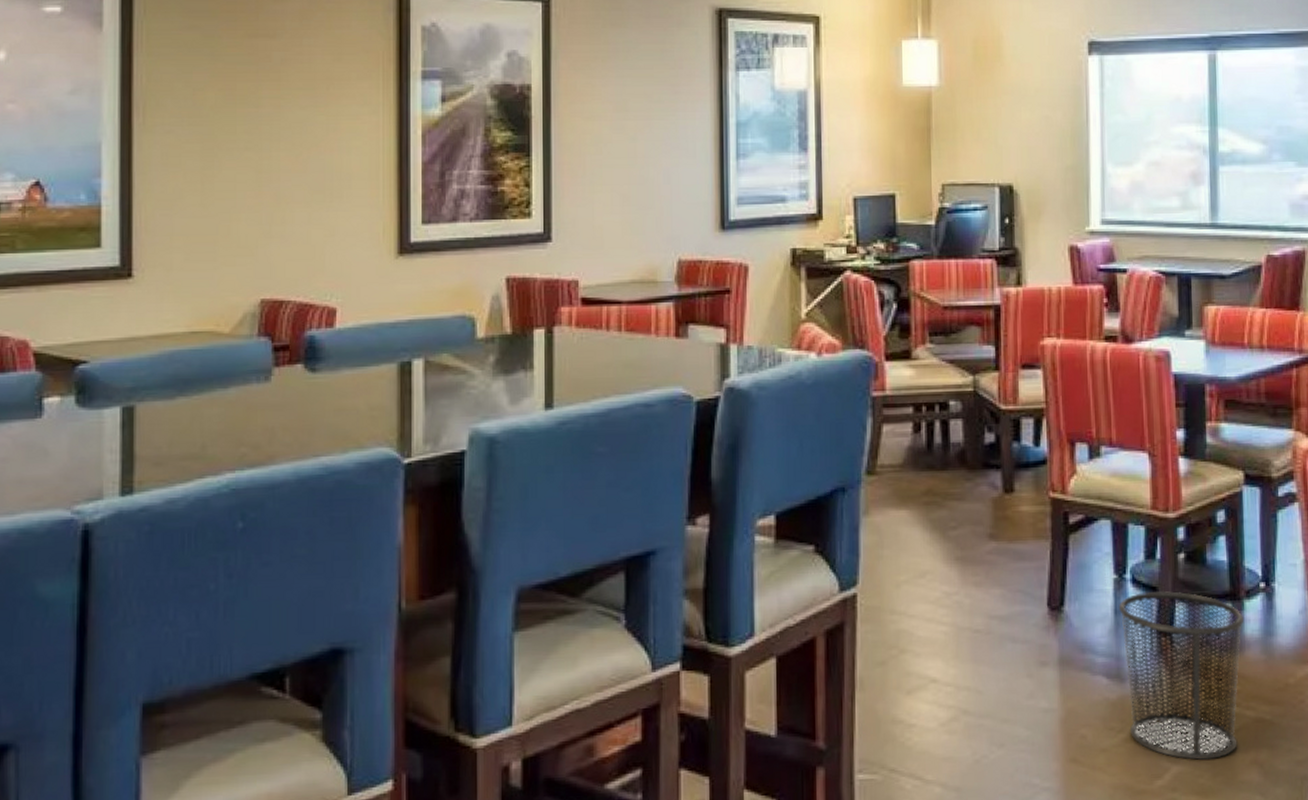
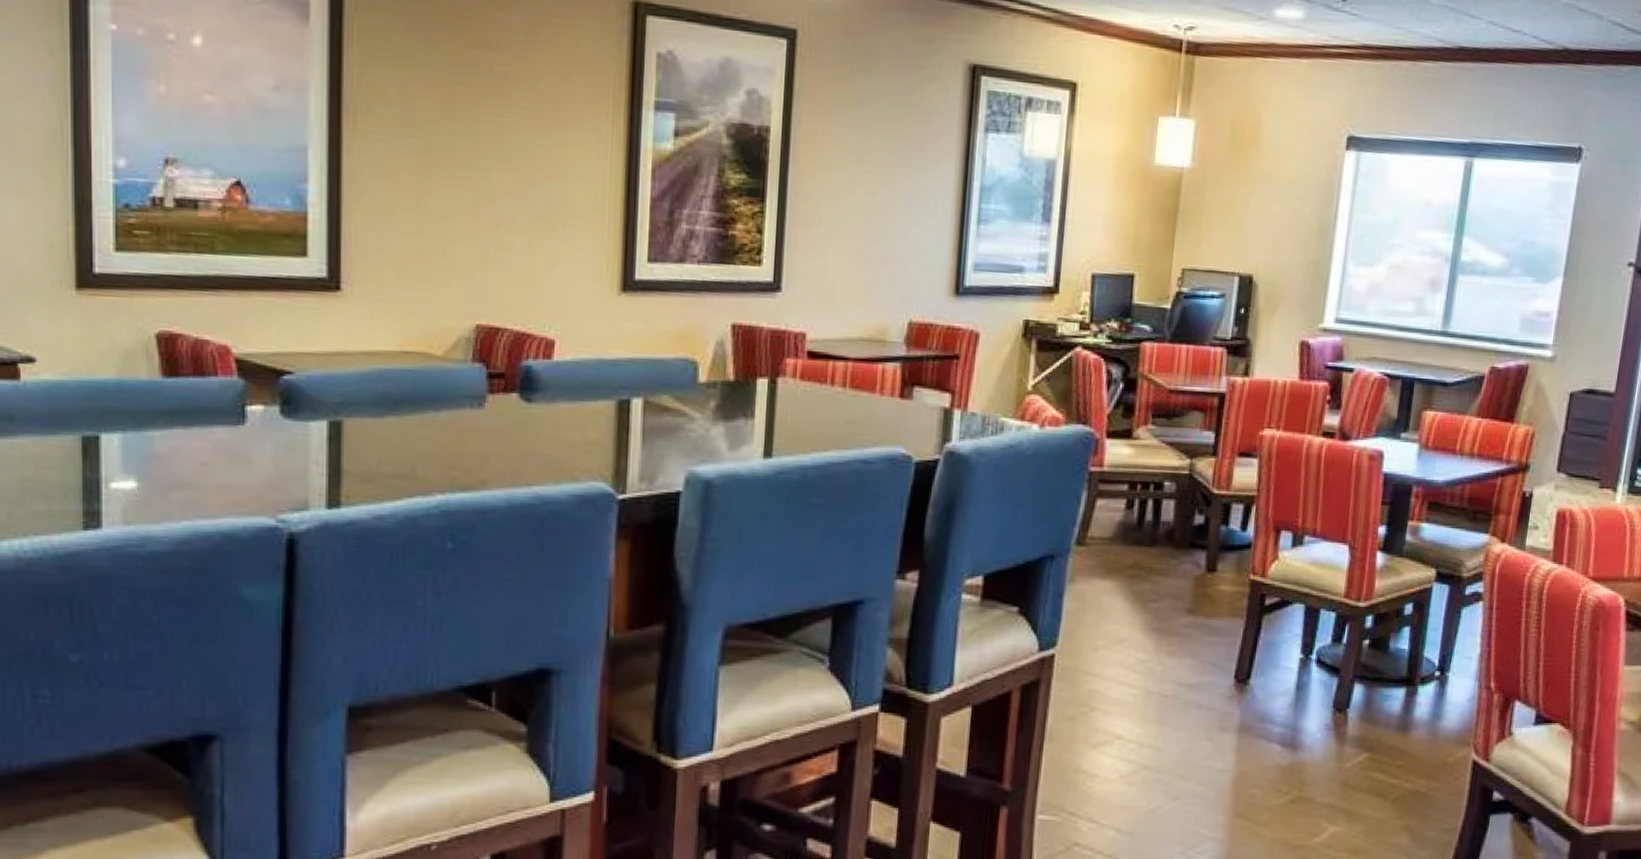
waste bin: present [1118,590,1243,760] -> none [1296,672,1415,824]

